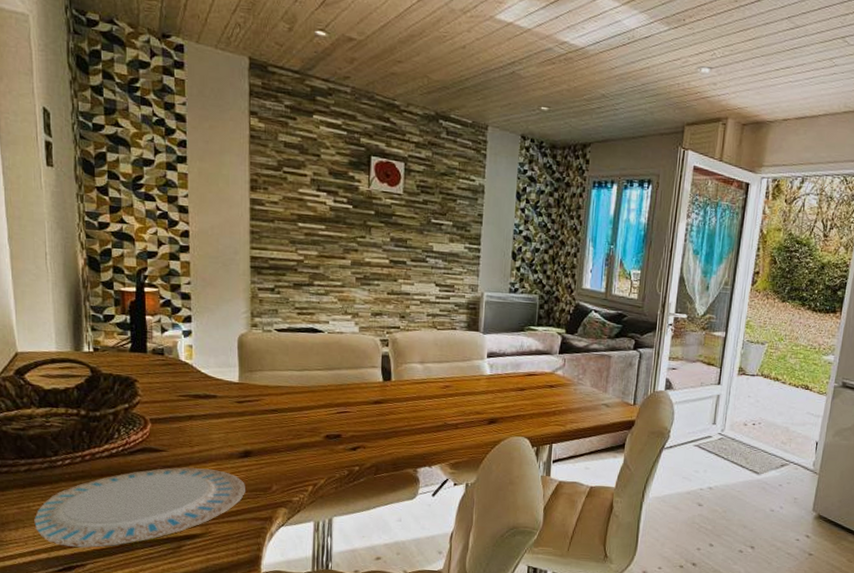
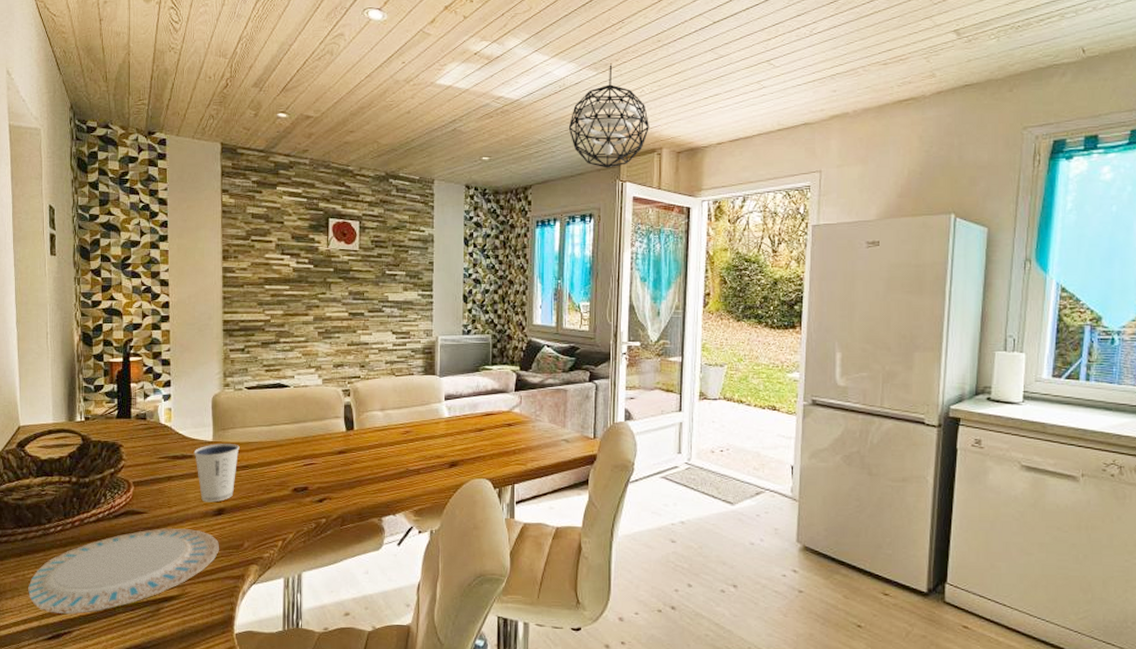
dixie cup: none [217,385,268,445] -> present [194,444,240,503]
pendant light: none [634,21,717,134] -> present [568,64,649,168]

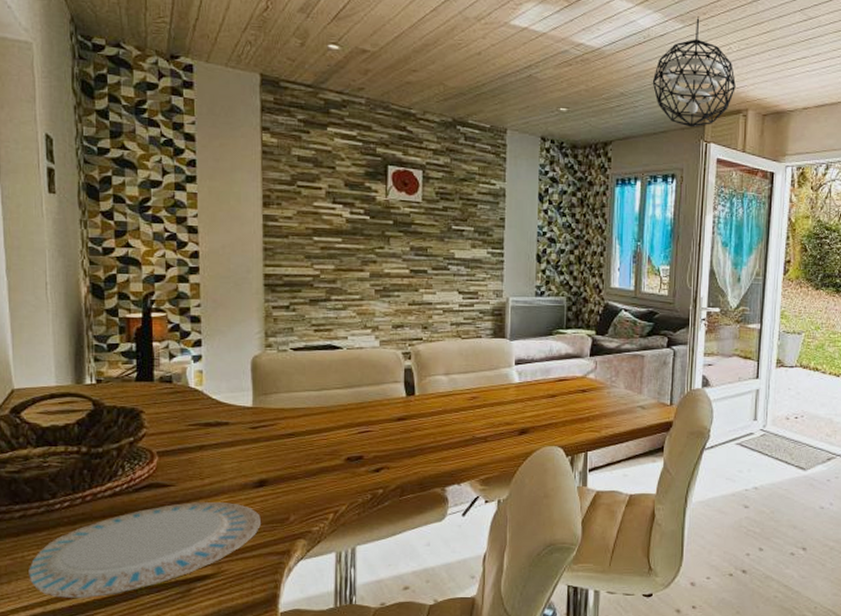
dixie cup: present [194,444,240,503] -> none [230,409,284,474]

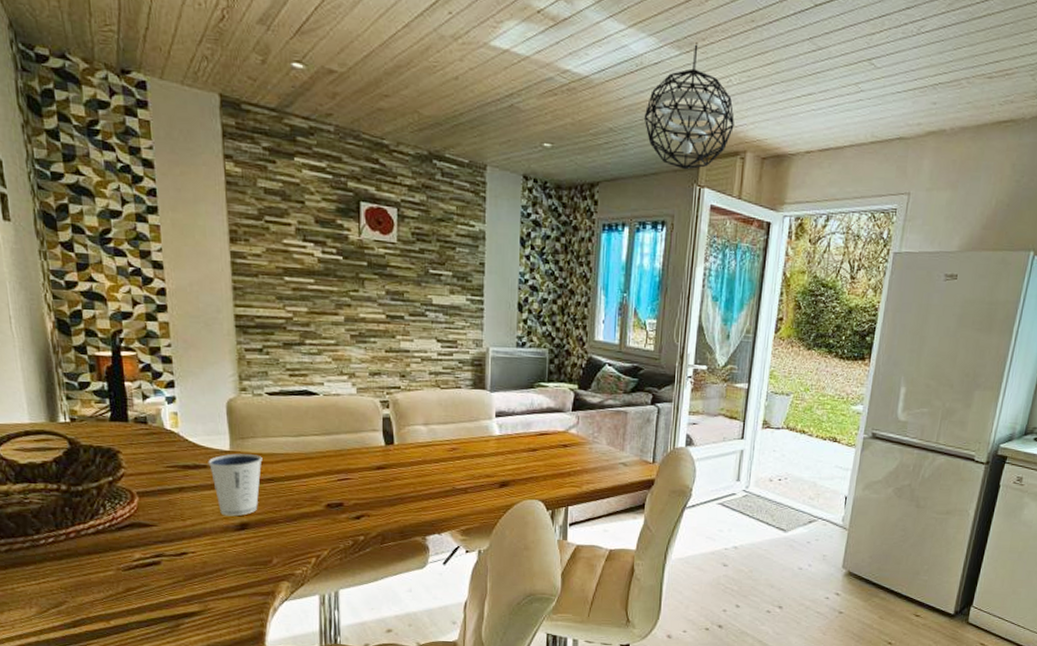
plate: present [29,502,261,598] -> none [19,542,244,630]
dixie cup: none [230,409,284,474] -> present [208,453,263,517]

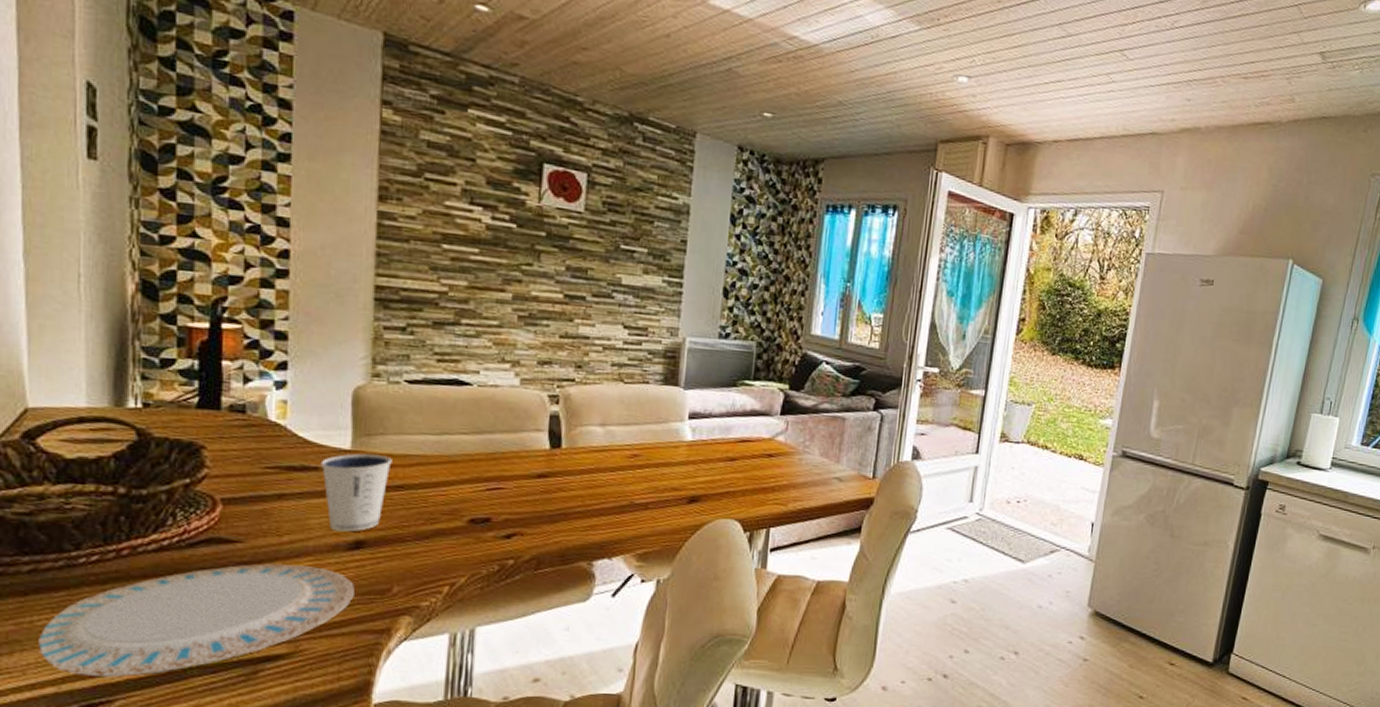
plate: none [19,542,244,630] -> present [38,564,355,677]
pendant light: present [644,44,734,170] -> none [877,20,977,152]

